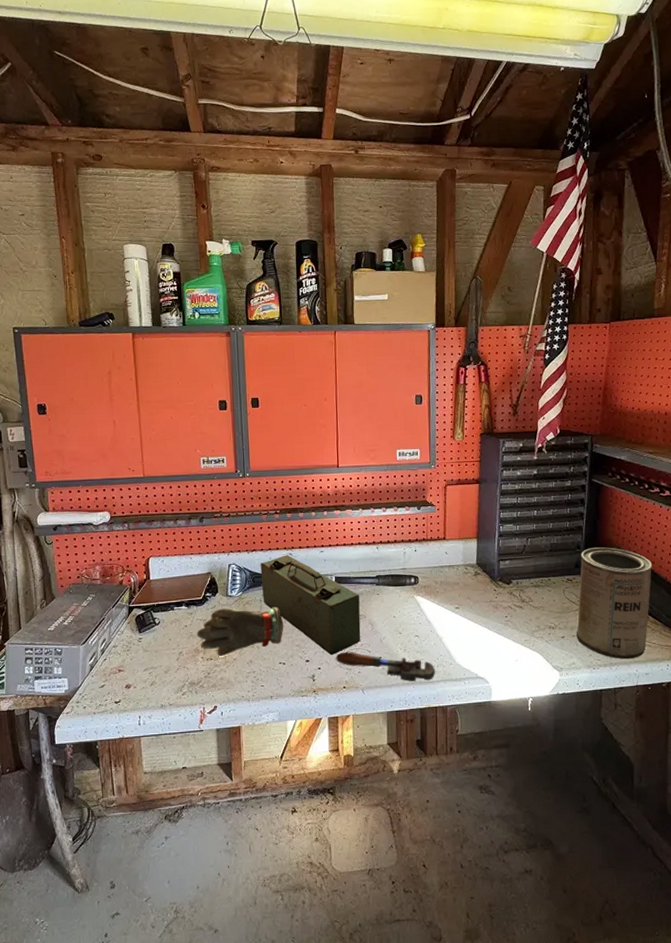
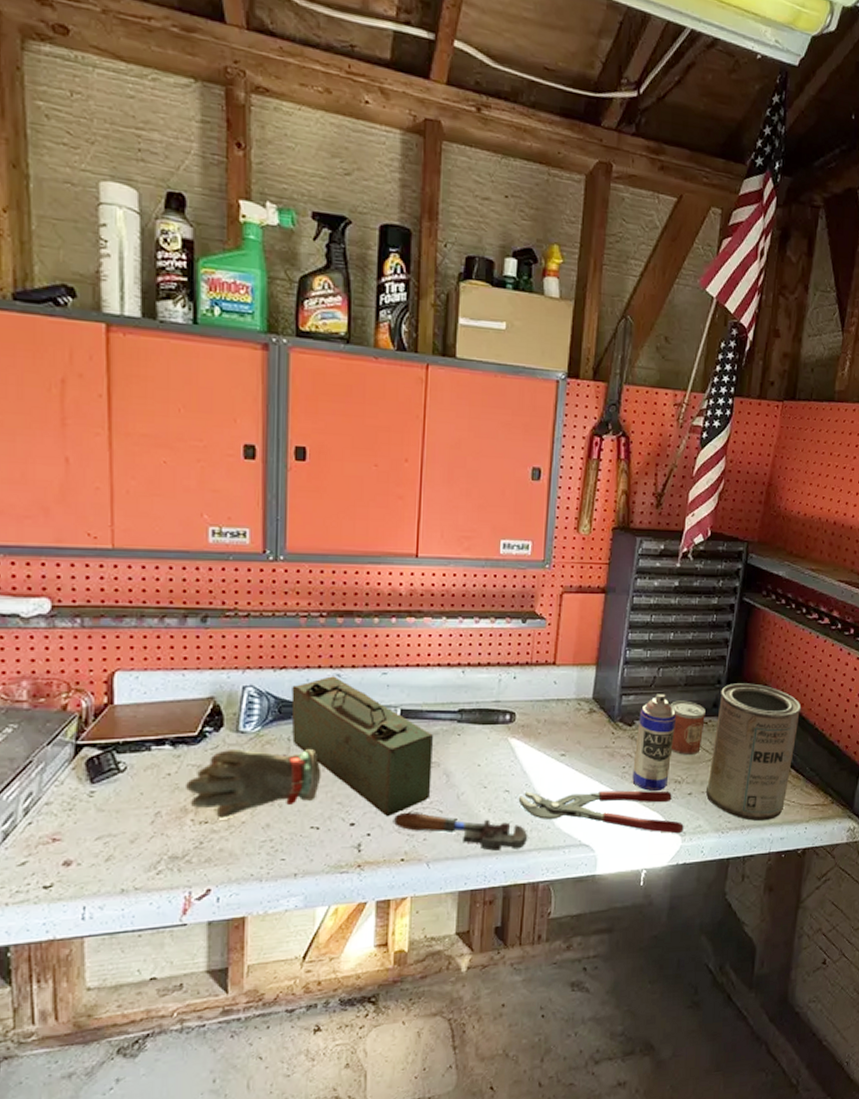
pliers: none [426,634,560,669] -> present [518,790,684,834]
spray can: none [513,558,546,635] -> present [632,694,676,791]
can: none [539,563,570,607] -> present [670,700,706,756]

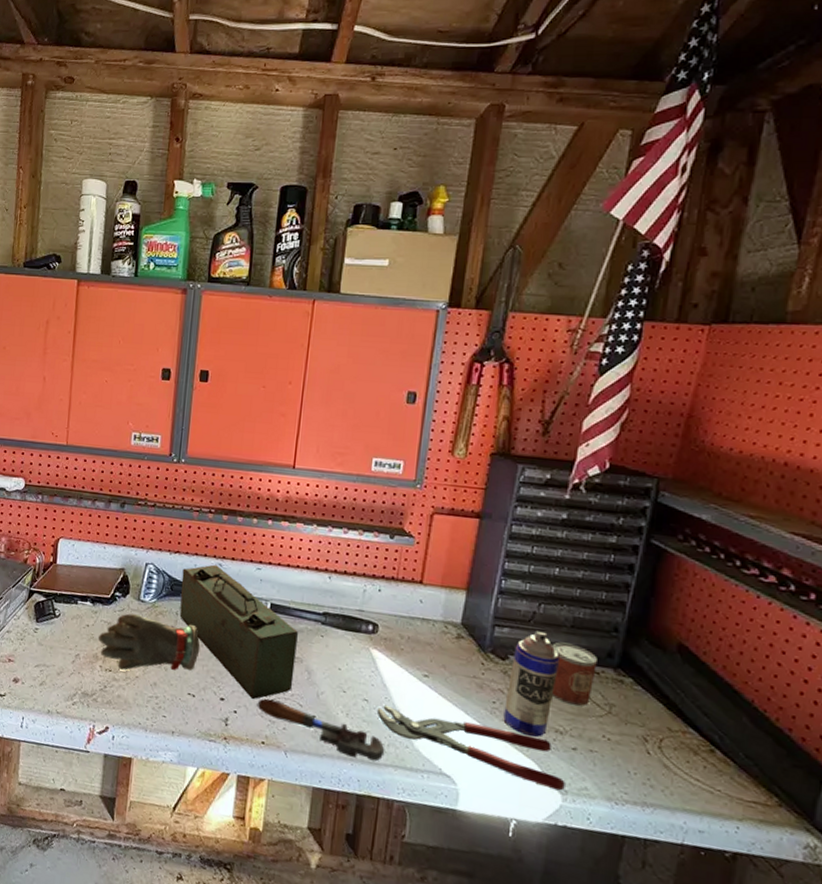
paint can: present [705,683,802,821] -> none [594,634,733,805]

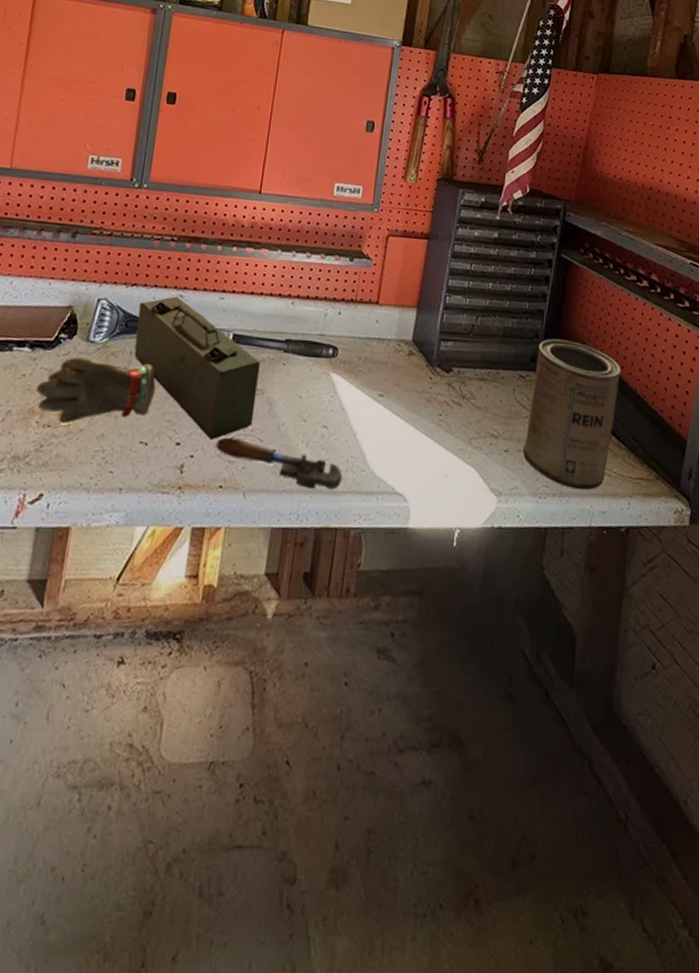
pliers: present [376,704,565,791] -> none [335,429,500,493]
spray can: present [503,631,560,737] -> none [448,342,494,444]
can: present [551,642,597,707] -> none [487,351,523,410]
paint can: none [594,634,733,805] -> present [522,339,622,490]

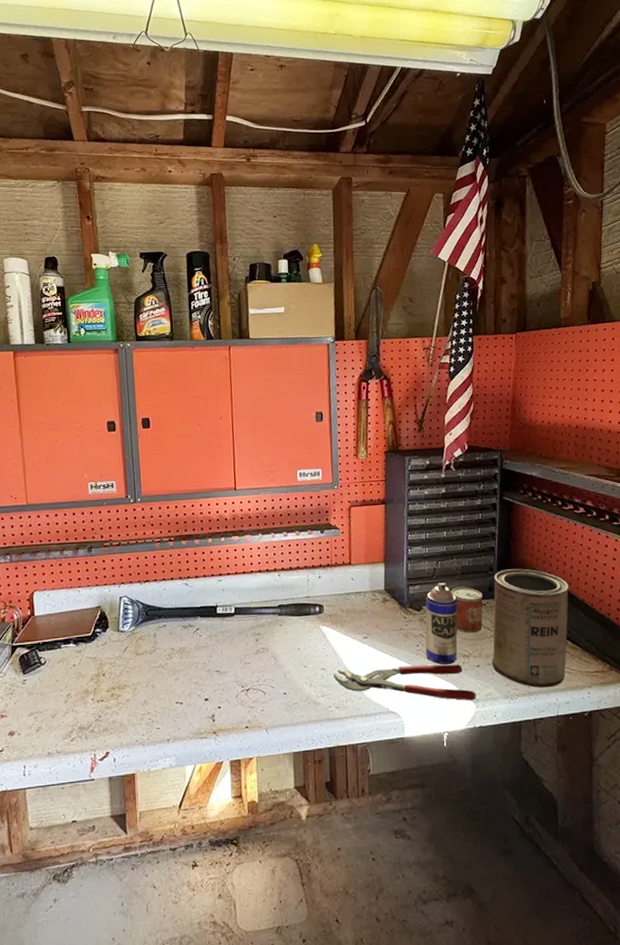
glove: present [35,357,156,424] -> none [85,642,181,697]
toolbox: present [134,296,260,441] -> none [154,585,264,693]
adjustable wrench: present [216,438,342,490] -> none [237,689,344,719]
pliers: none [335,429,500,493] -> present [333,664,476,701]
spray can: none [448,342,494,444] -> present [425,582,458,665]
can: none [487,351,523,410] -> present [451,587,483,634]

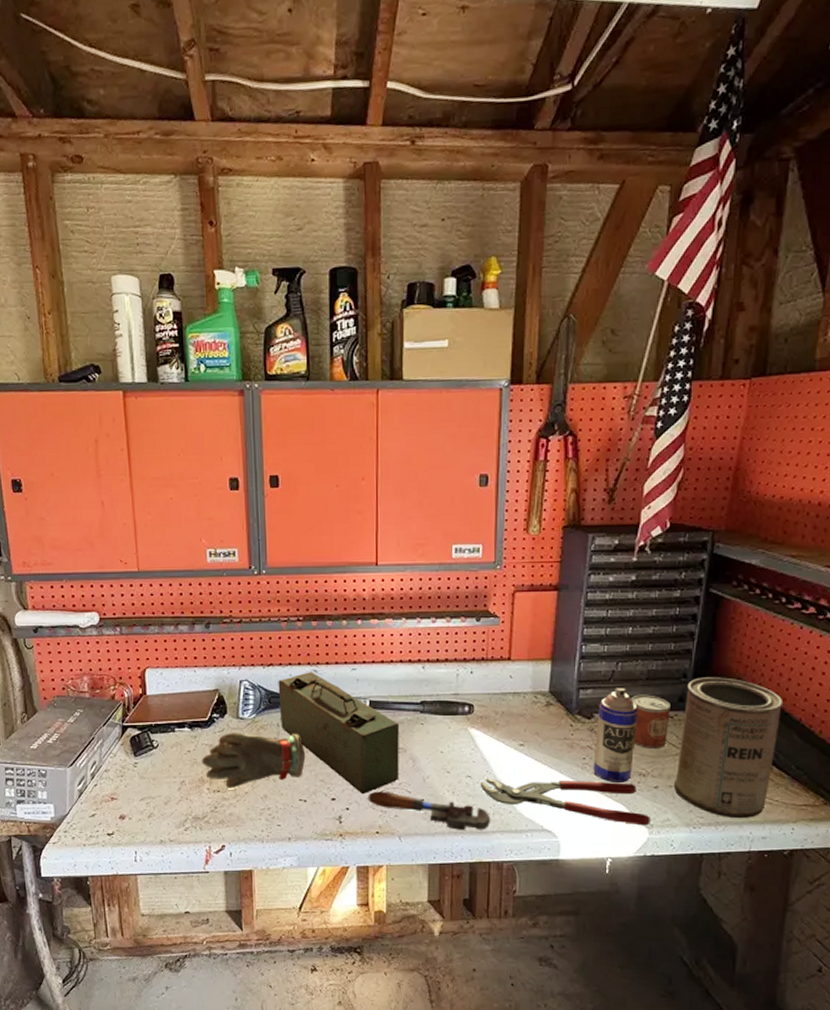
glove: none [85,642,181,697] -> present [201,733,306,788]
toolbox: none [154,585,264,693] -> present [278,672,400,795]
adjustable wrench: none [237,689,344,719] -> present [369,792,490,830]

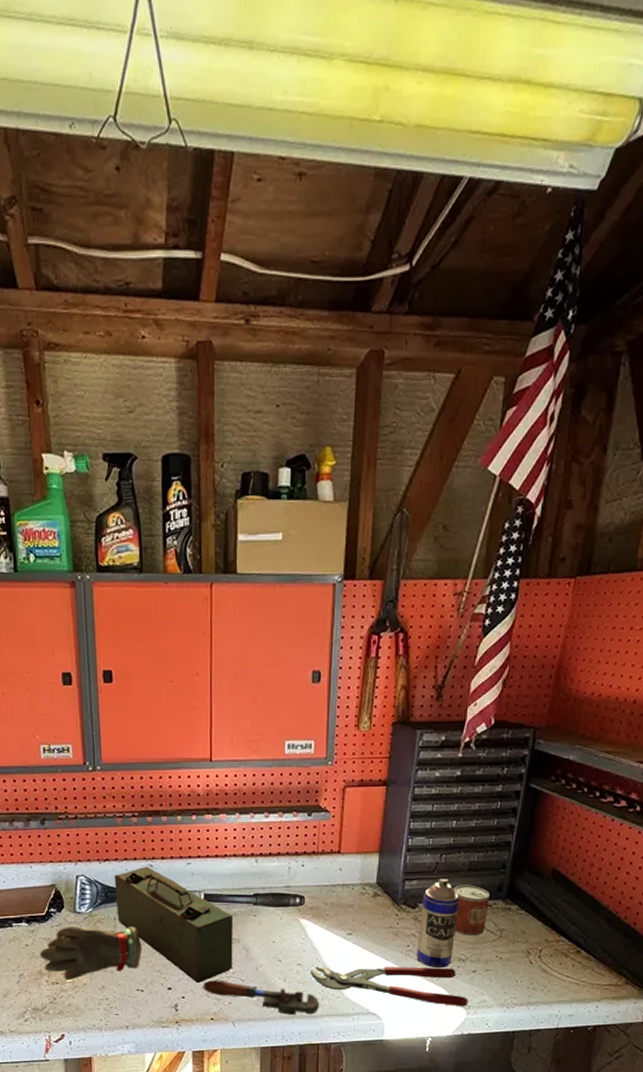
paint can: present [673,677,784,818] -> none [490,867,594,998]

